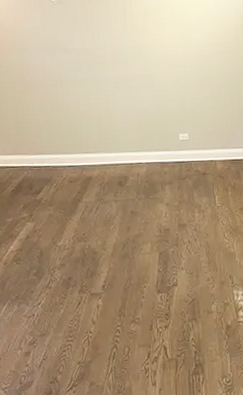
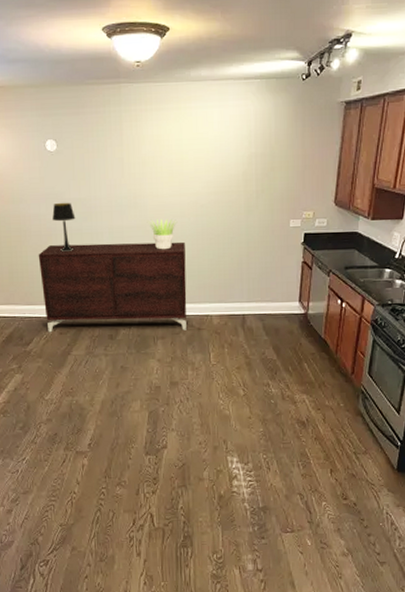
sideboard: none [44,91,193,181] -> present [38,241,187,333]
table lamp: none [56,52,81,101] -> present [52,202,76,252]
potted plant: none [153,69,181,99] -> present [149,218,178,250]

